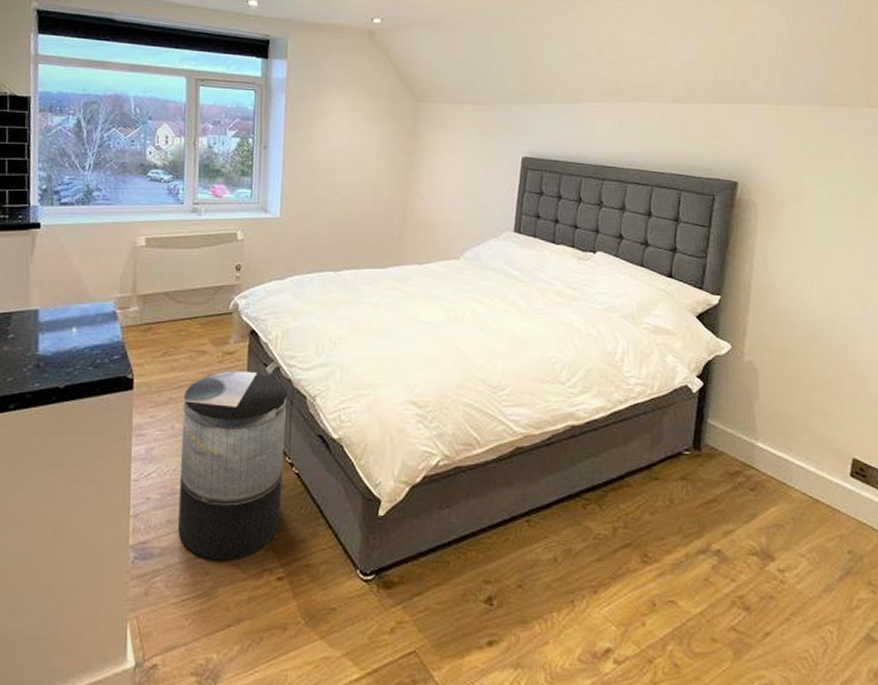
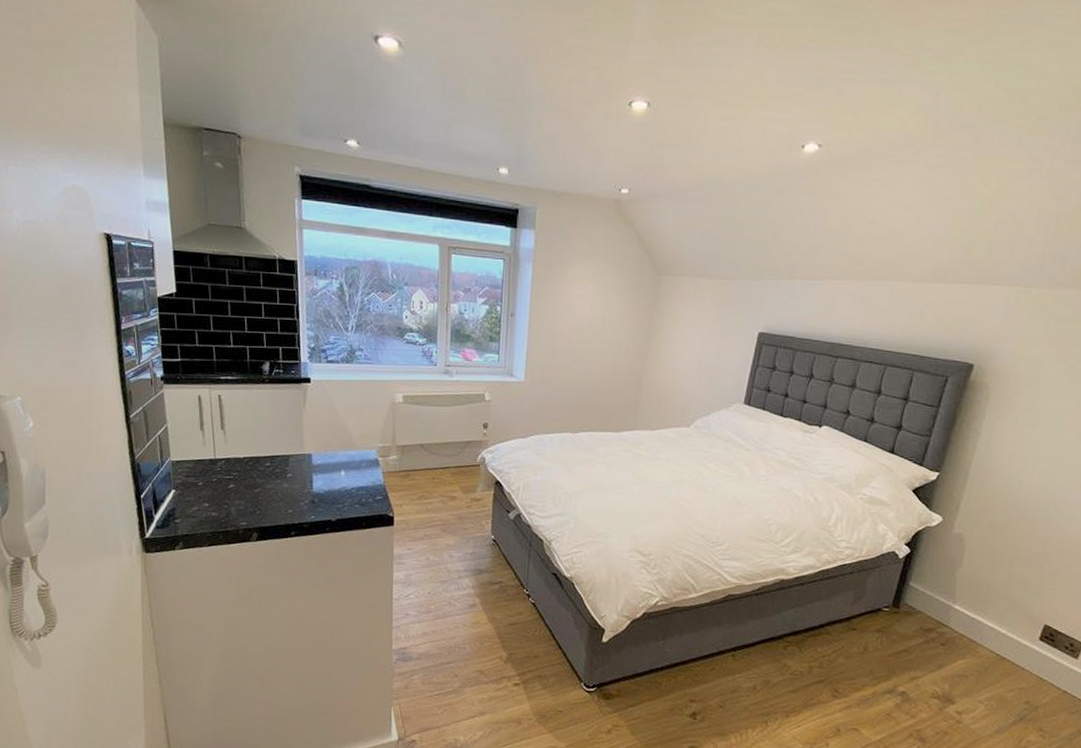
trash can: present [178,371,287,560] -> none [432,515,527,667]

